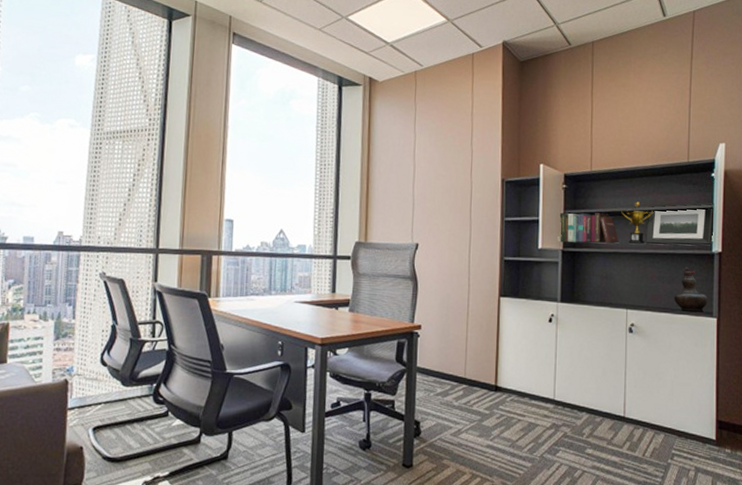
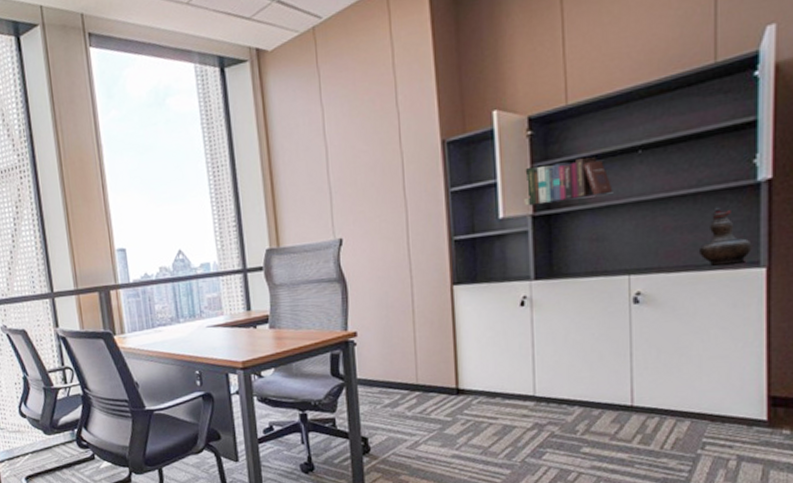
trophy: present [621,202,654,244] -> none [614,133,664,190]
picture frame: present [645,202,715,246] -> none [652,112,760,187]

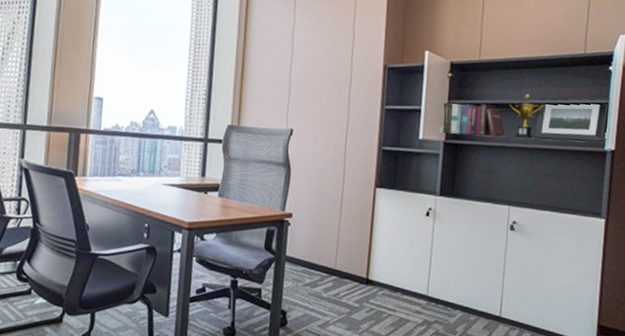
trophy: none [614,133,664,190] -> present [509,94,544,139]
picture frame: none [652,112,760,187] -> present [533,97,610,143]
decorative vase: present [700,206,752,266] -> none [561,164,597,212]

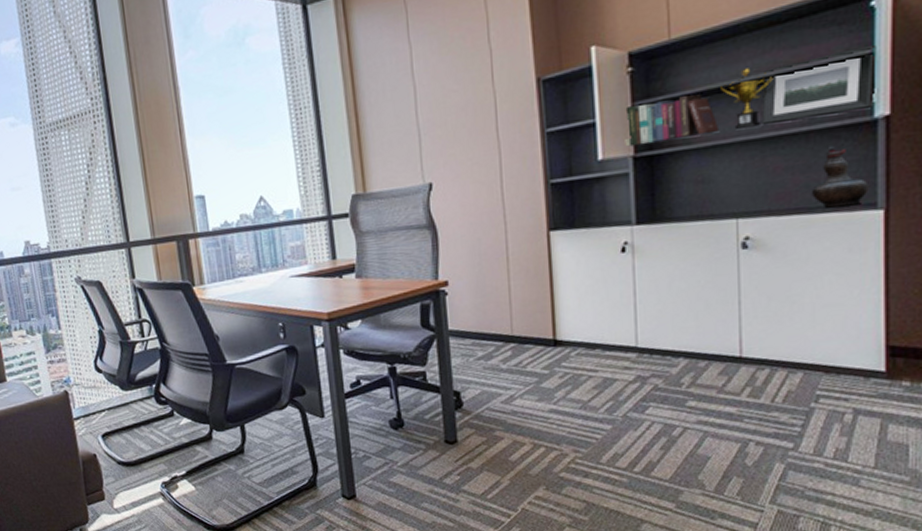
decorative vase: none [561,164,597,212] -> present [812,145,869,208]

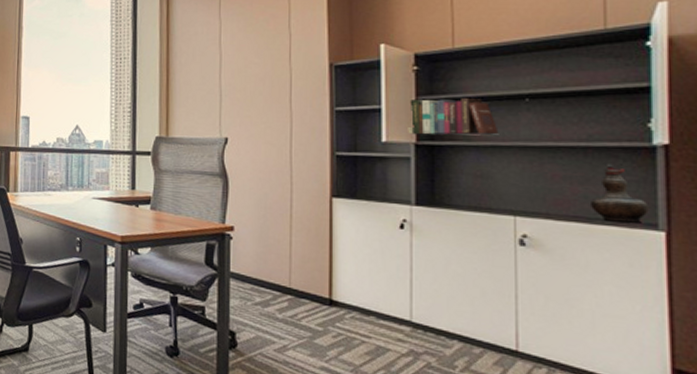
trophy: present [720,68,774,129] -> none [500,83,552,135]
picture frame: present [761,44,877,126] -> none [540,79,654,136]

